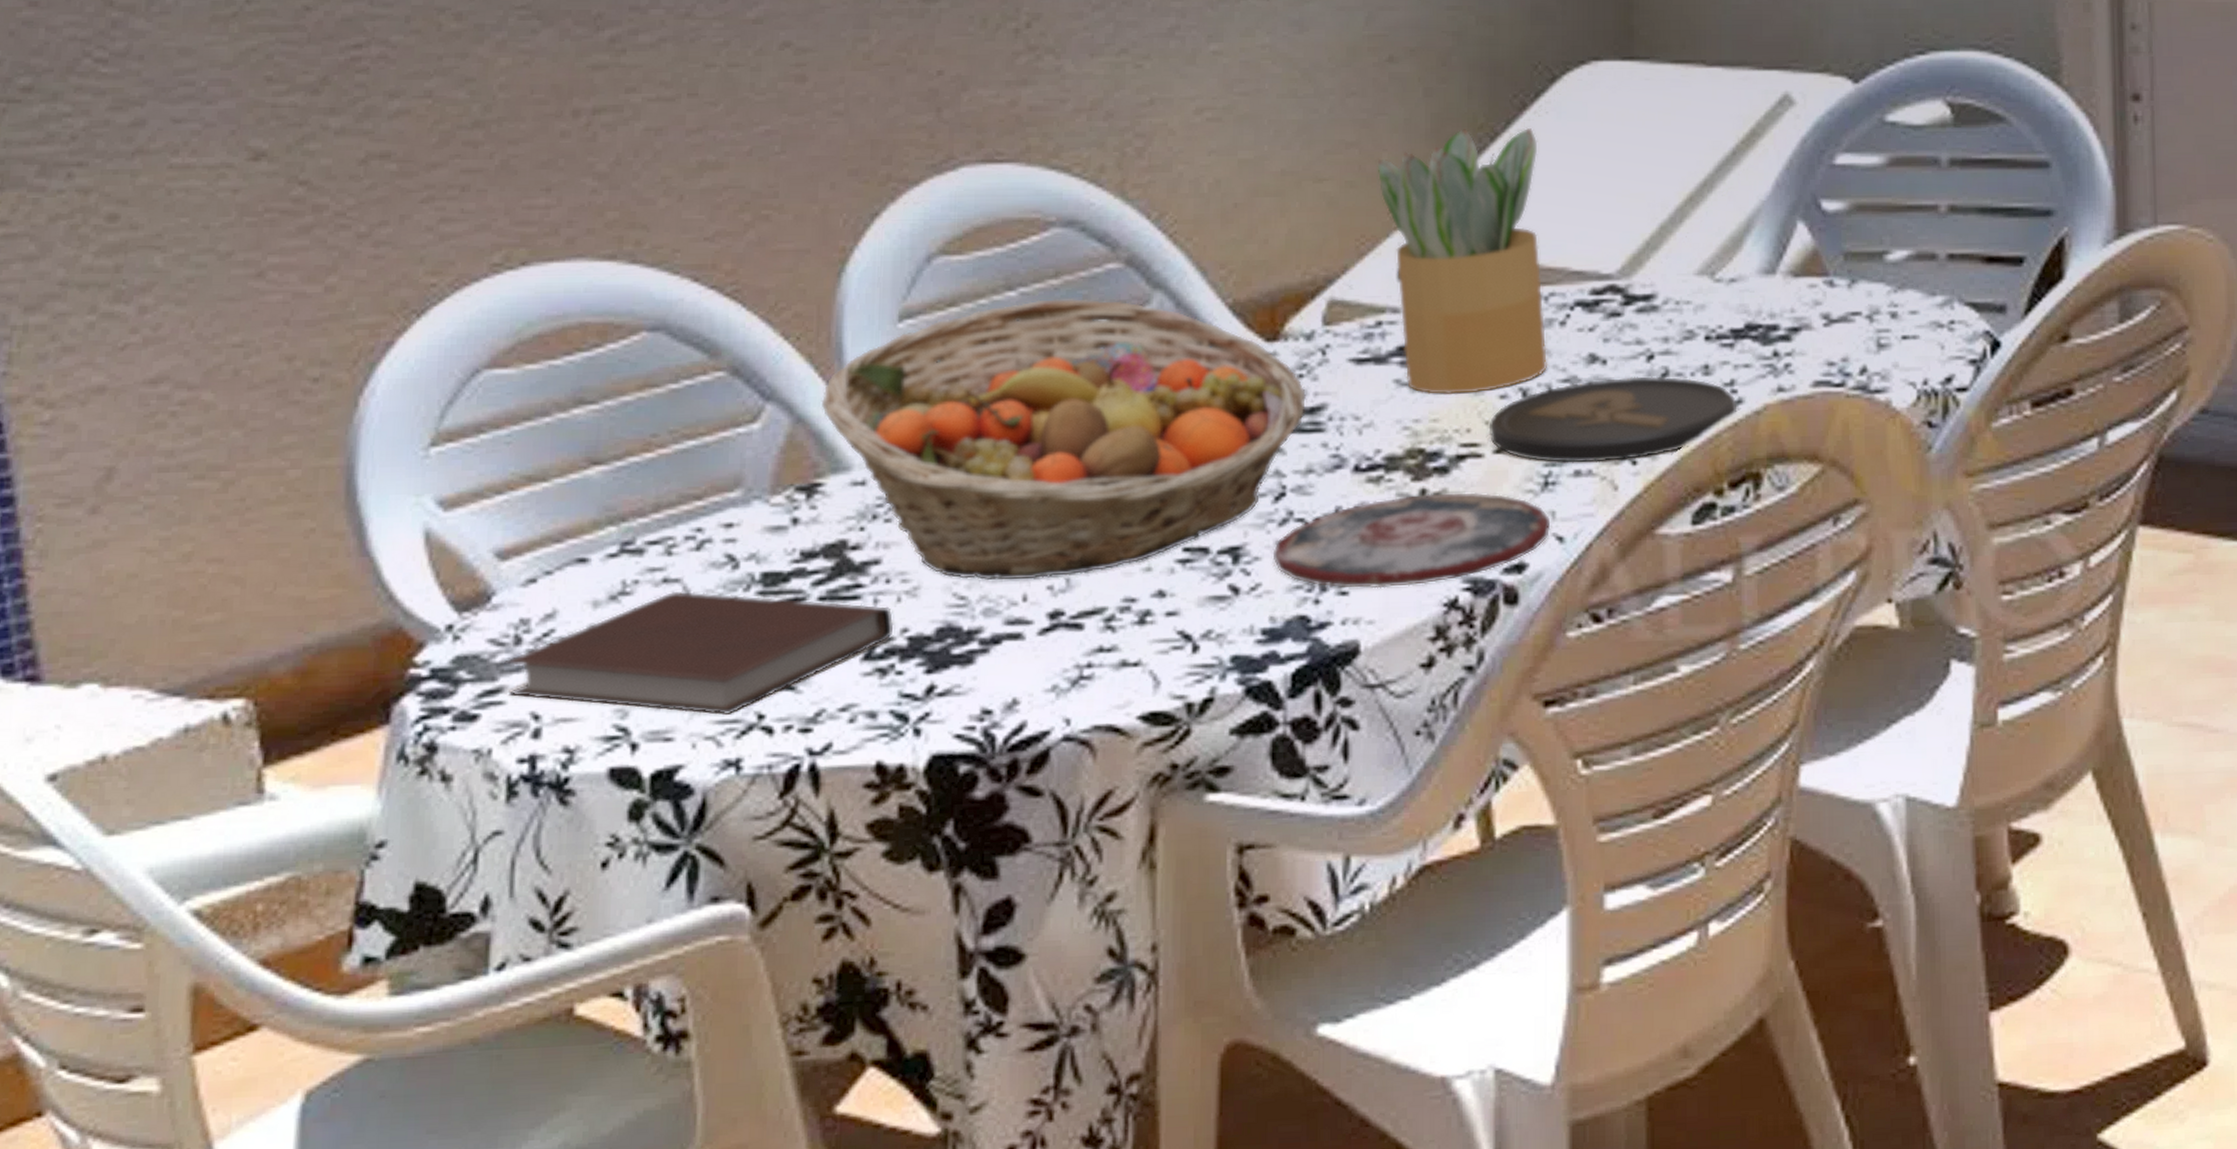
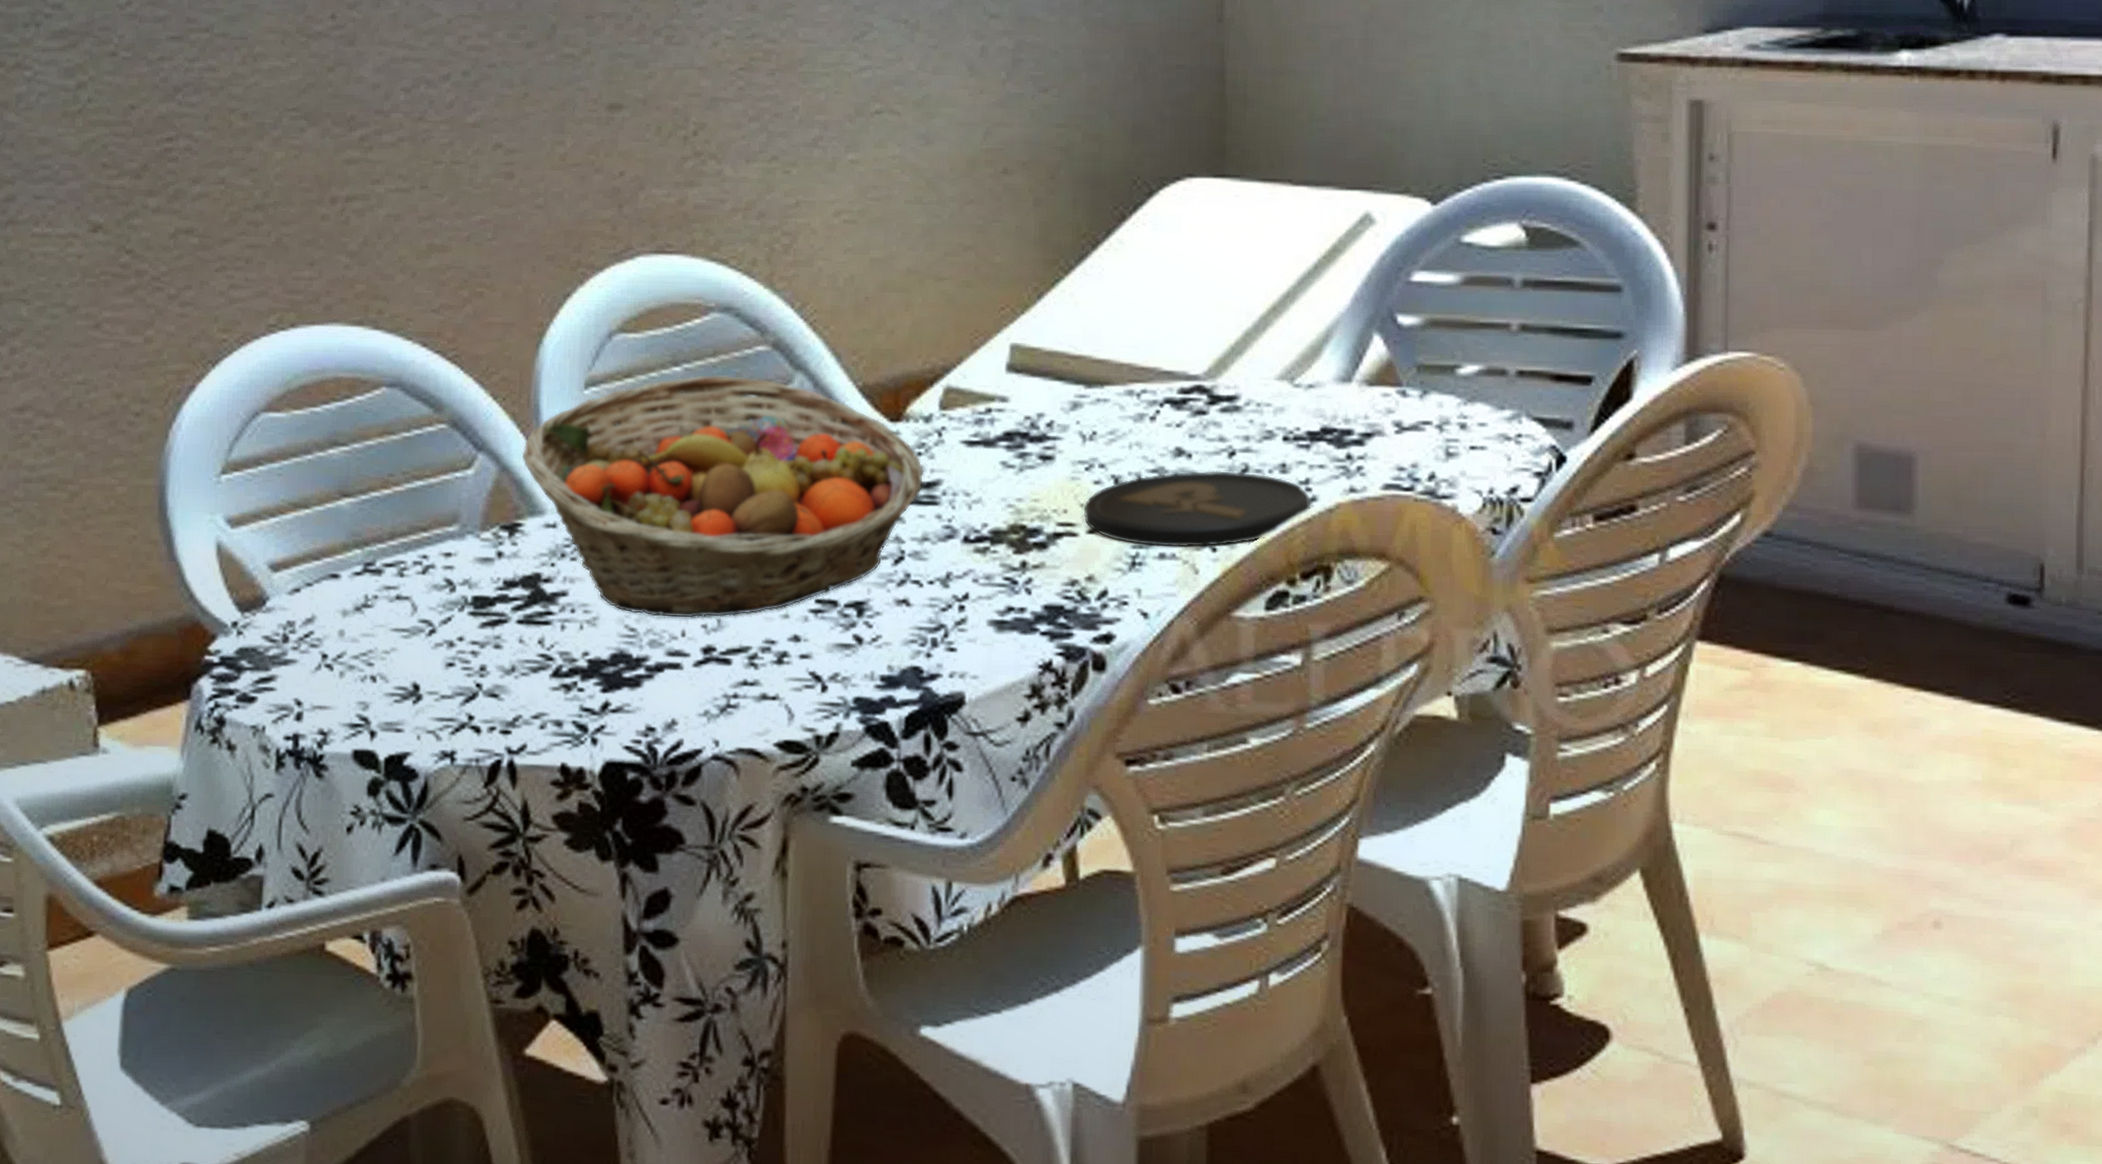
notebook: present [504,591,894,716] -> none [275,606,577,715]
plate: present [1272,492,1551,589] -> none [891,566,1137,648]
potted plant: present [1377,127,1548,395] -> none [990,237,1139,478]

